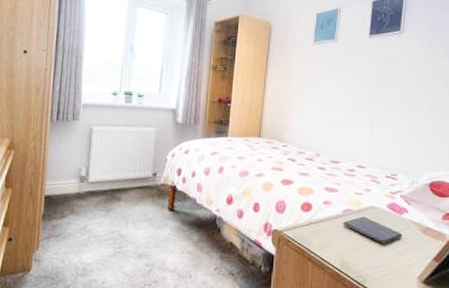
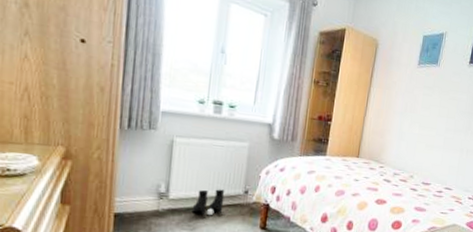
boots: none [107,172,136,198] -> present [192,189,225,216]

